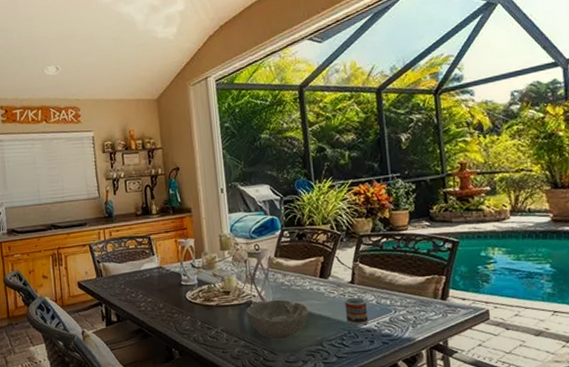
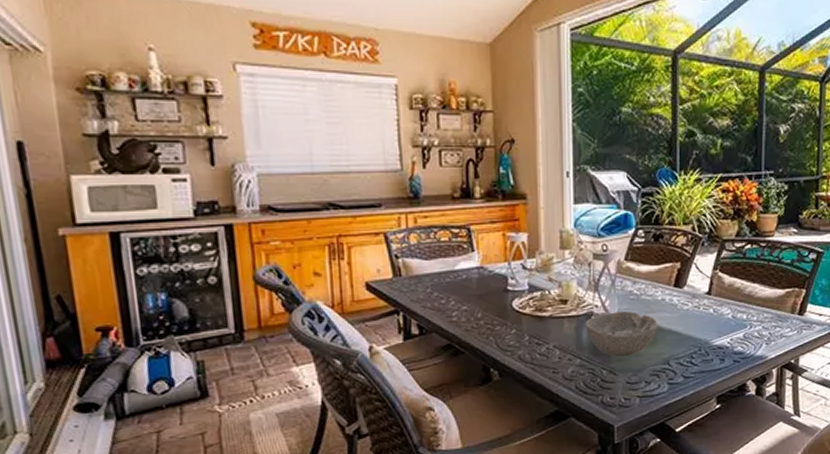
cup: present [344,297,369,326] -> none [698,310,722,342]

